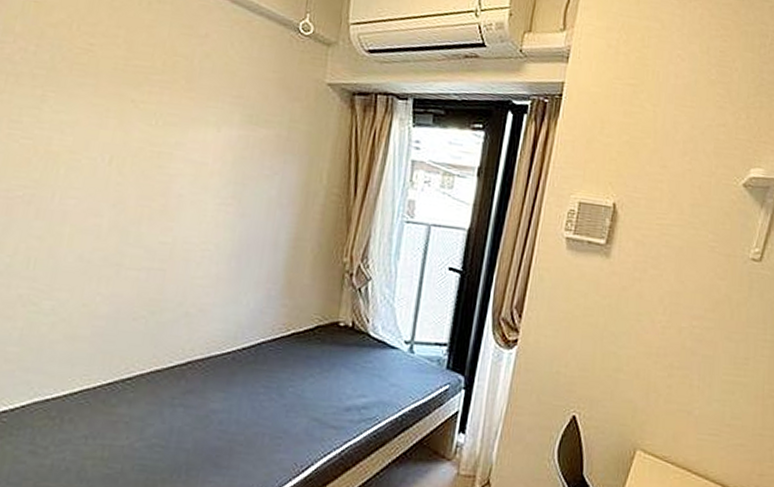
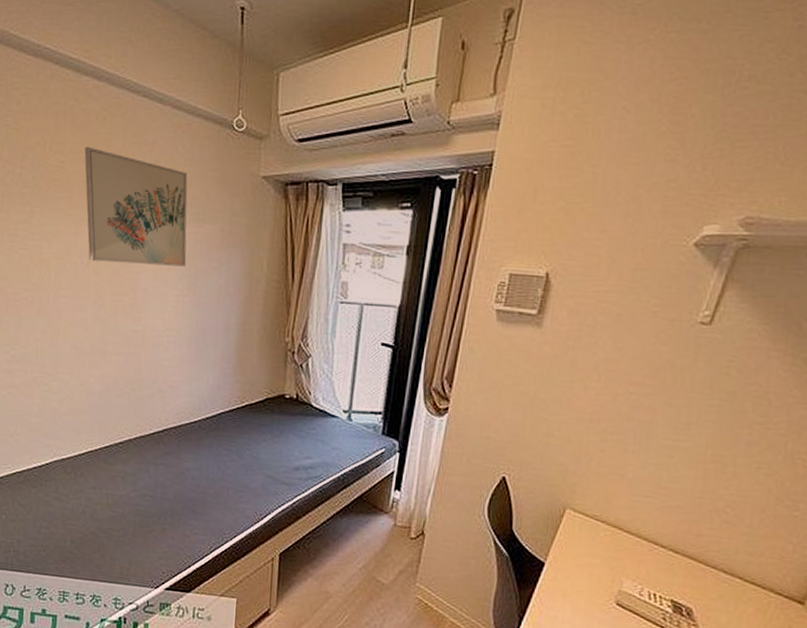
wall art: none [112,31,243,173] -> present [84,146,188,267]

